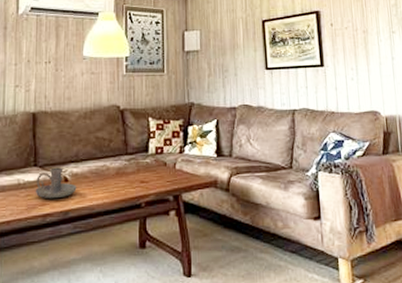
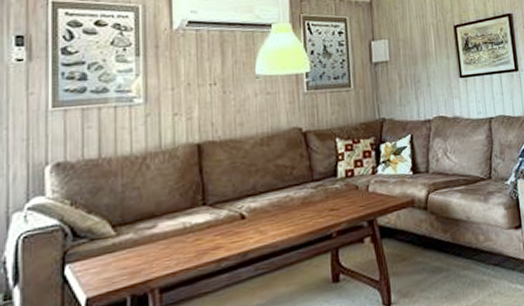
candle holder: present [35,167,77,199] -> none [205,203,256,242]

